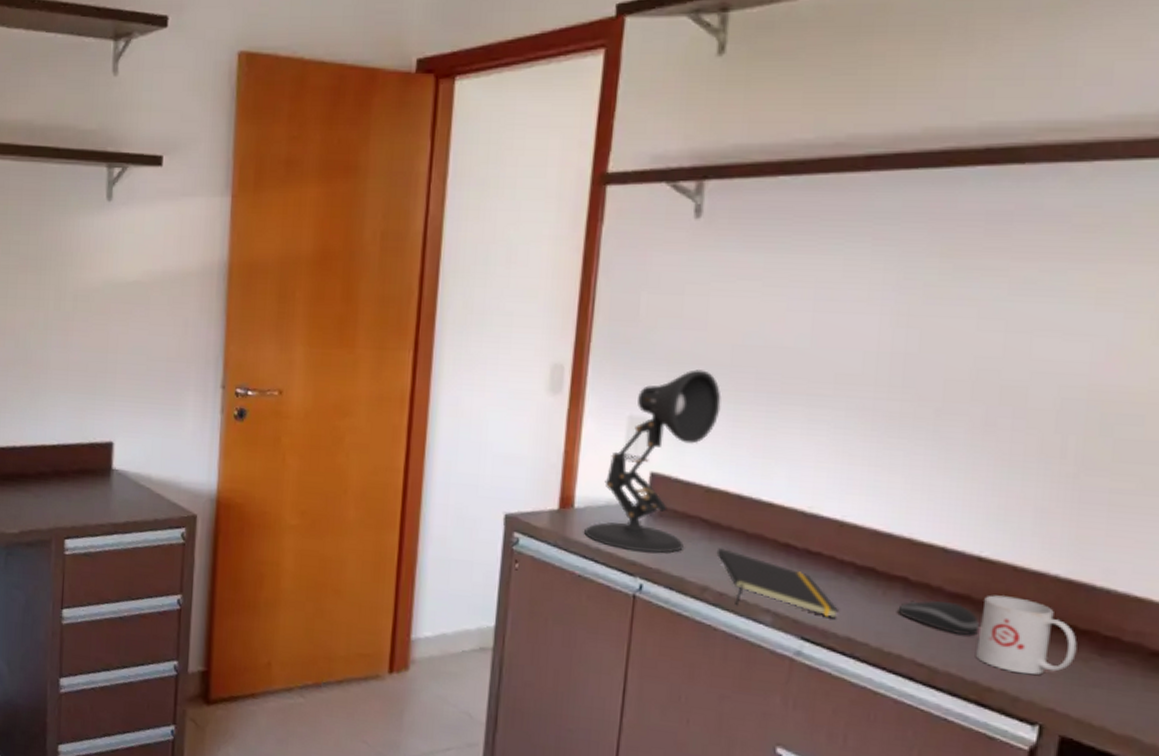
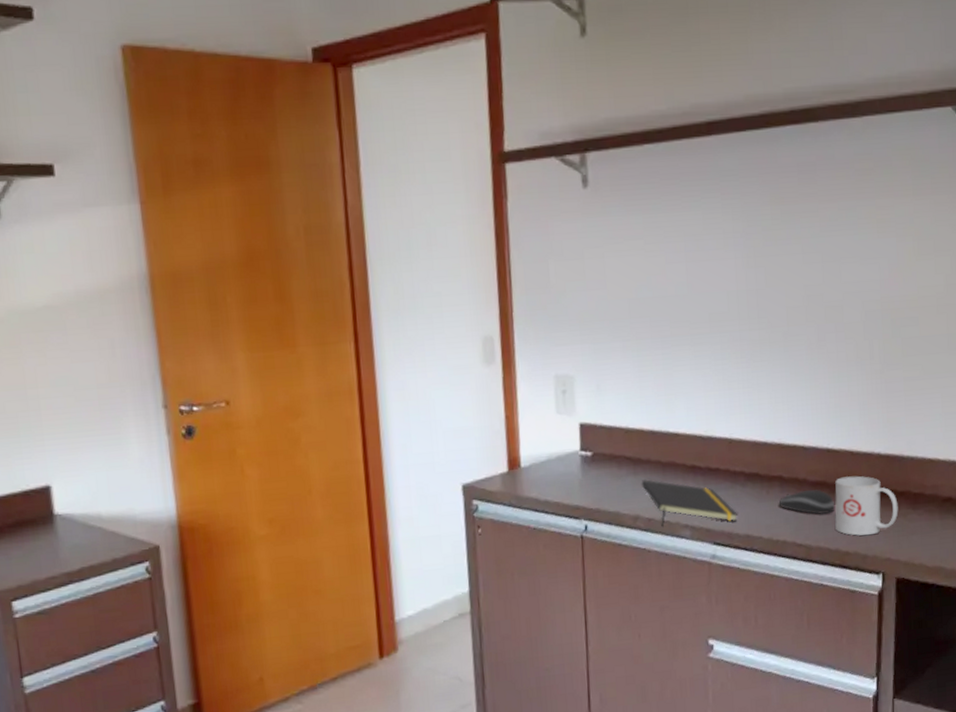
desk lamp: present [584,369,721,553] -> none [533,325,627,498]

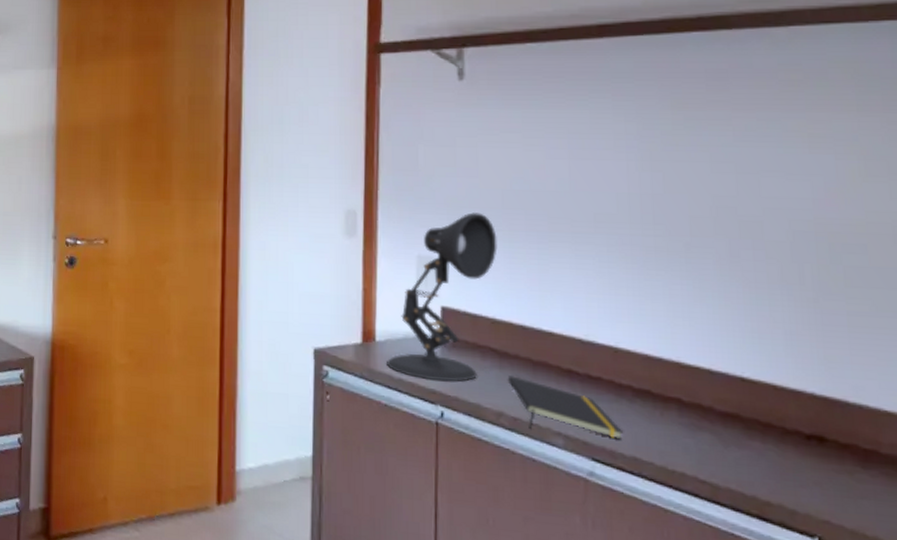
desk lamp: none [533,325,627,498] -> present [387,212,498,382]
computer mouse: present [778,489,836,514] -> none [676,419,752,453]
mug: present [835,476,899,536] -> none [751,413,842,489]

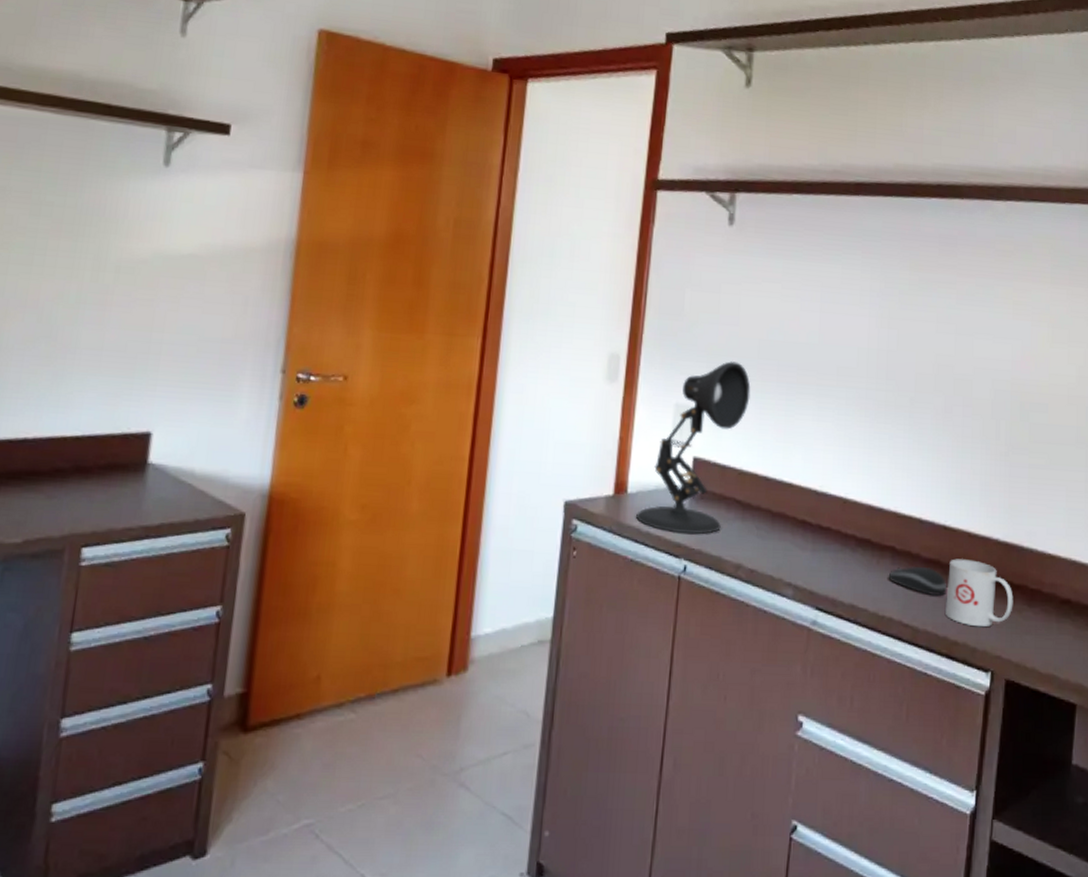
notepad: present [507,374,624,440] -> none [748,526,845,589]
computer mouse: none [676,419,752,453] -> present [888,565,948,597]
mug: none [751,413,842,489] -> present [945,559,1014,628]

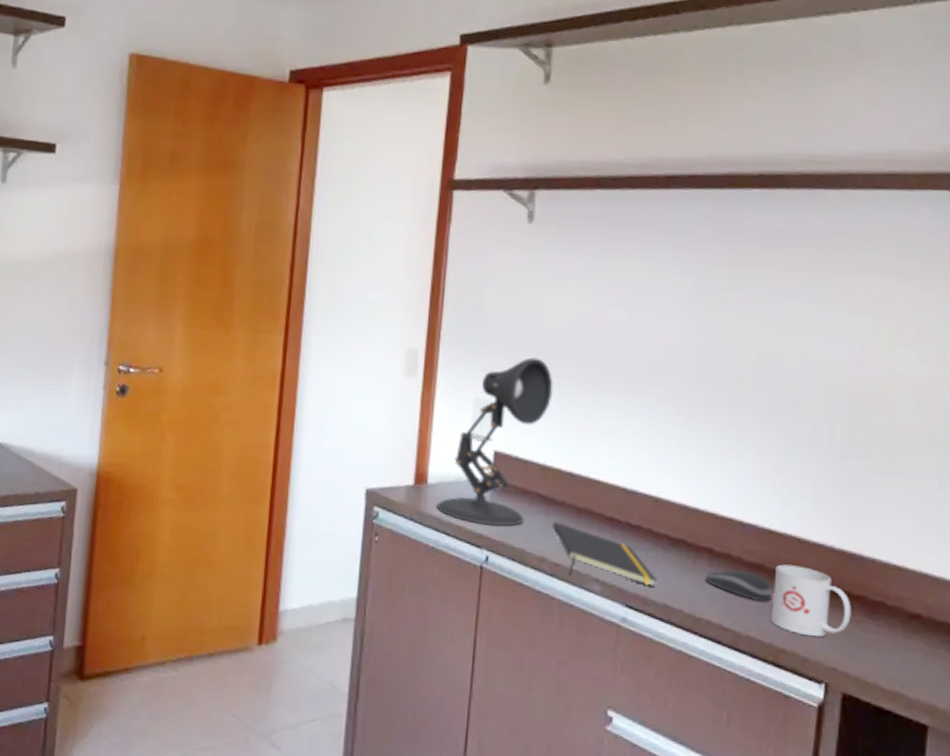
notepad: none [748,526,845,589] -> present [552,521,657,588]

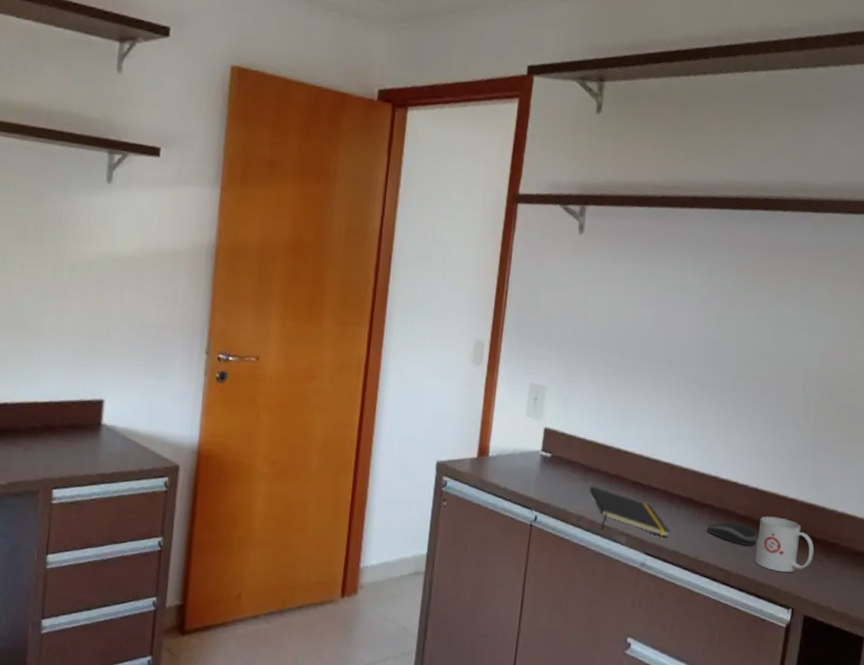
desk lamp: present [437,357,553,526] -> none [496,349,595,491]

